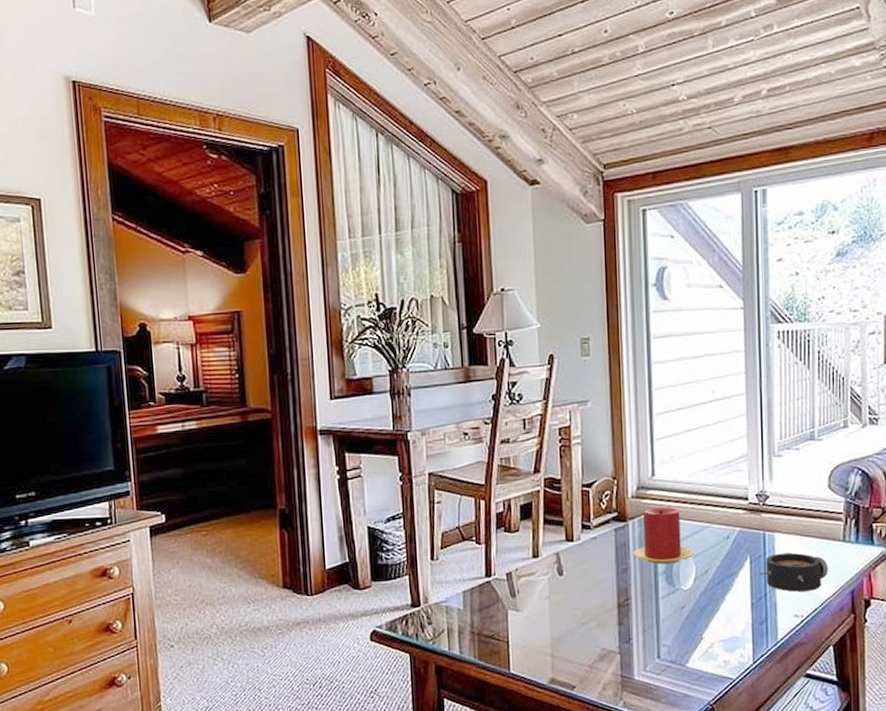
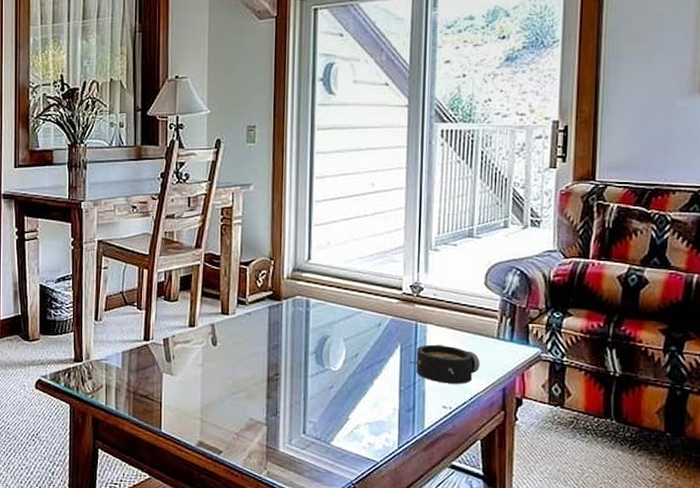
candle: present [633,507,694,564] -> none [285,289,345,345]

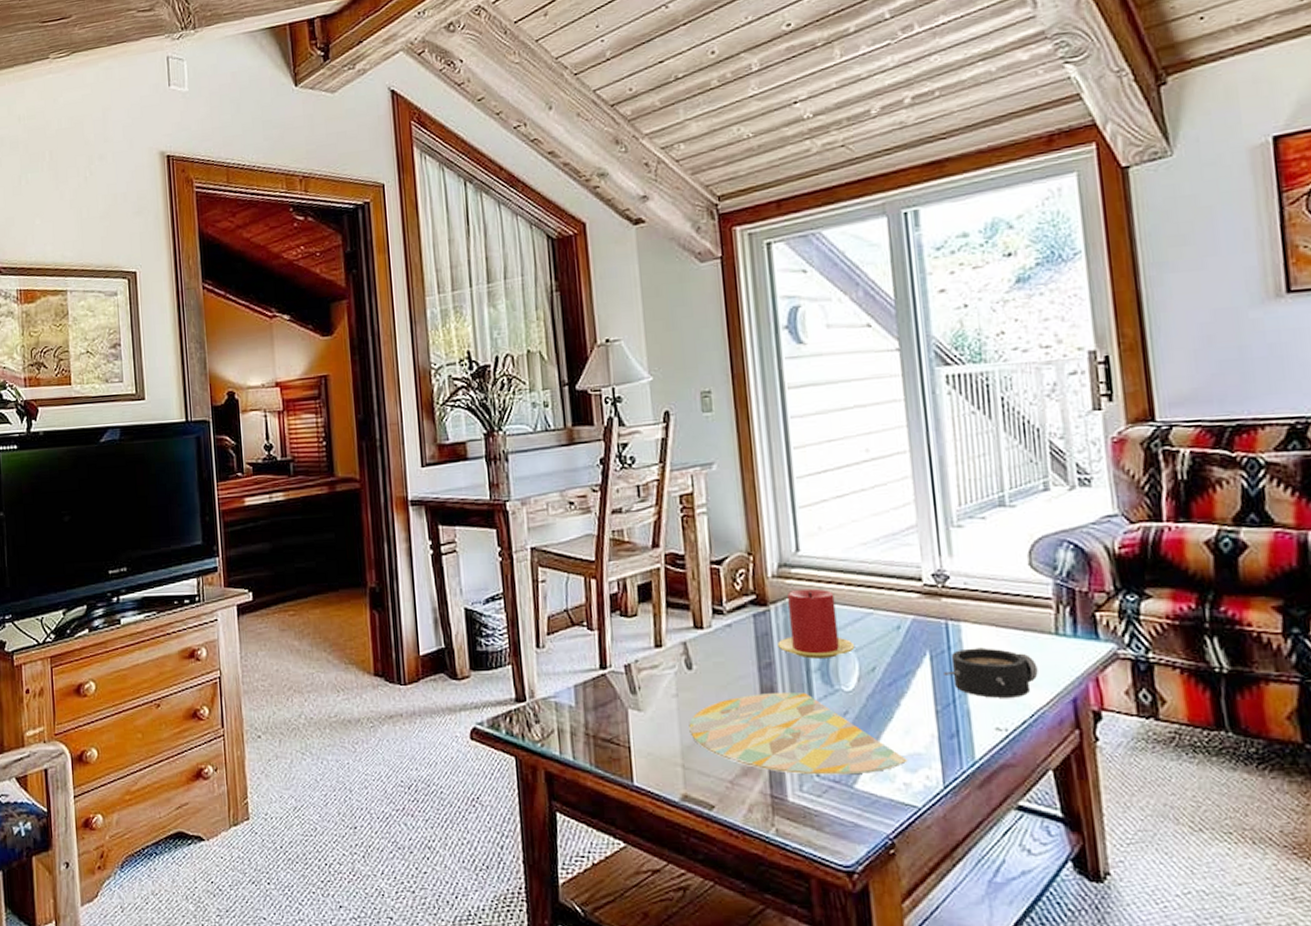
decorative tray: none [209,368,373,434] -> present [689,692,908,775]
candle: none [285,289,345,345] -> present [778,588,855,659]

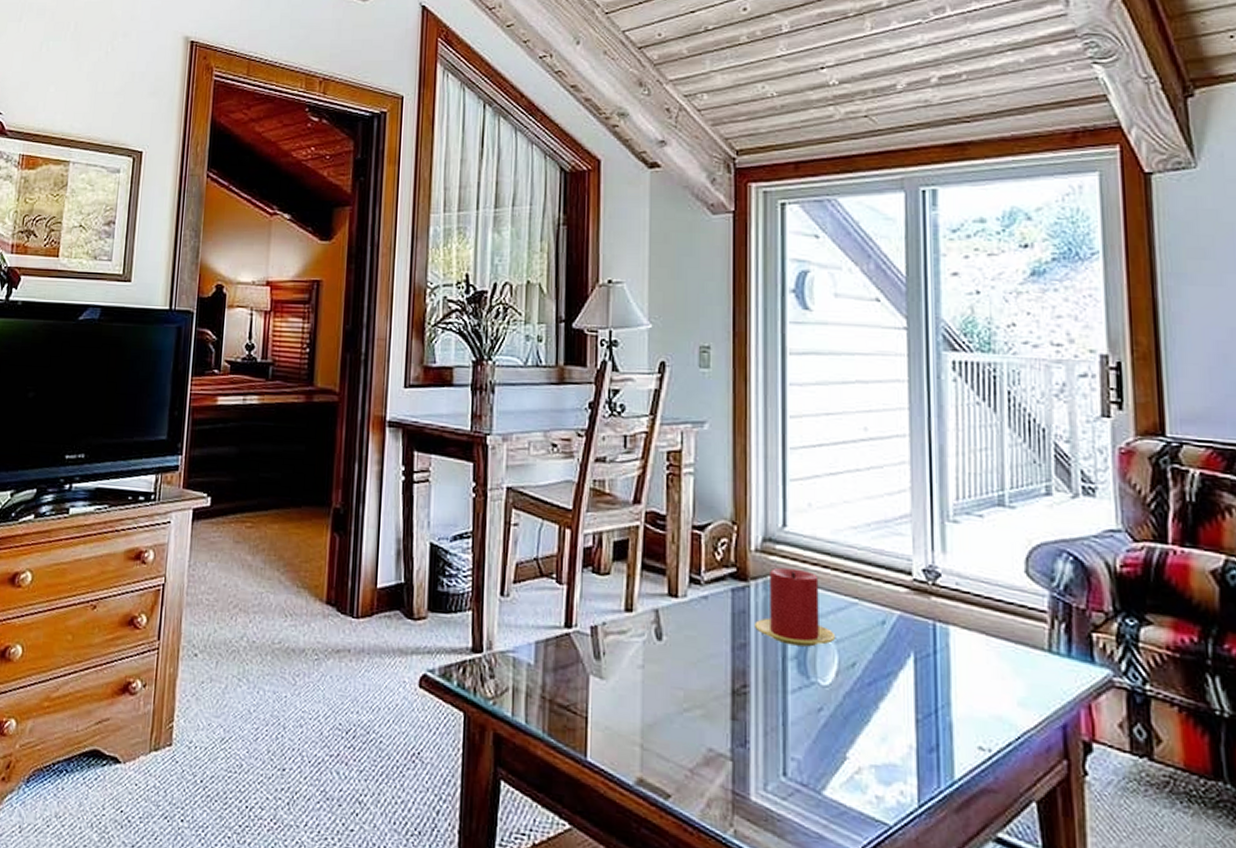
decorative tray: present [689,692,908,775] -> none [652,676,882,780]
alarm clock: present [944,647,1038,698] -> none [928,654,1028,716]

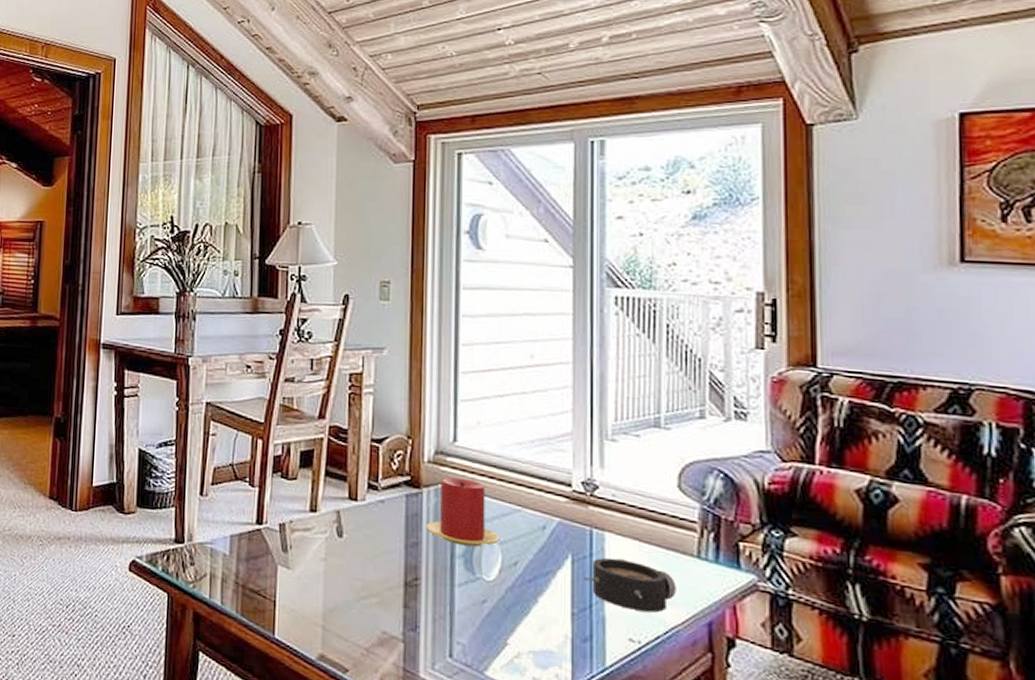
alarm clock: none [928,654,1028,716] -> present [584,557,676,613]

